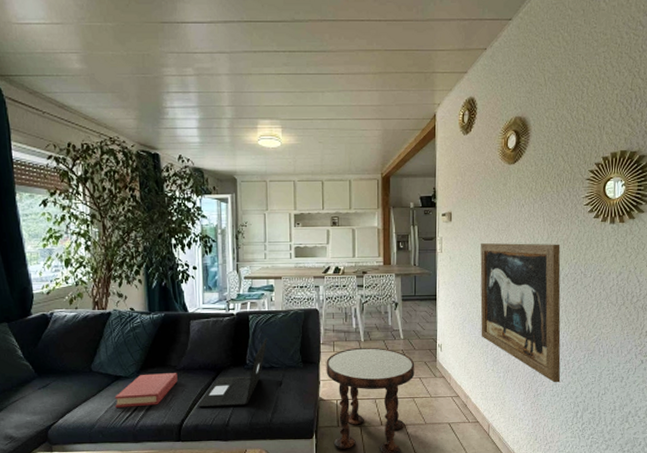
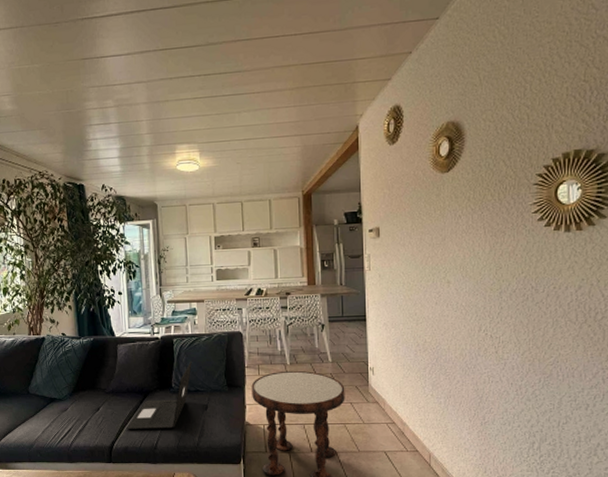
hardback book: present [115,373,178,408] -> none [50,396,107,429]
wall art: present [480,243,561,383] -> none [413,256,512,410]

